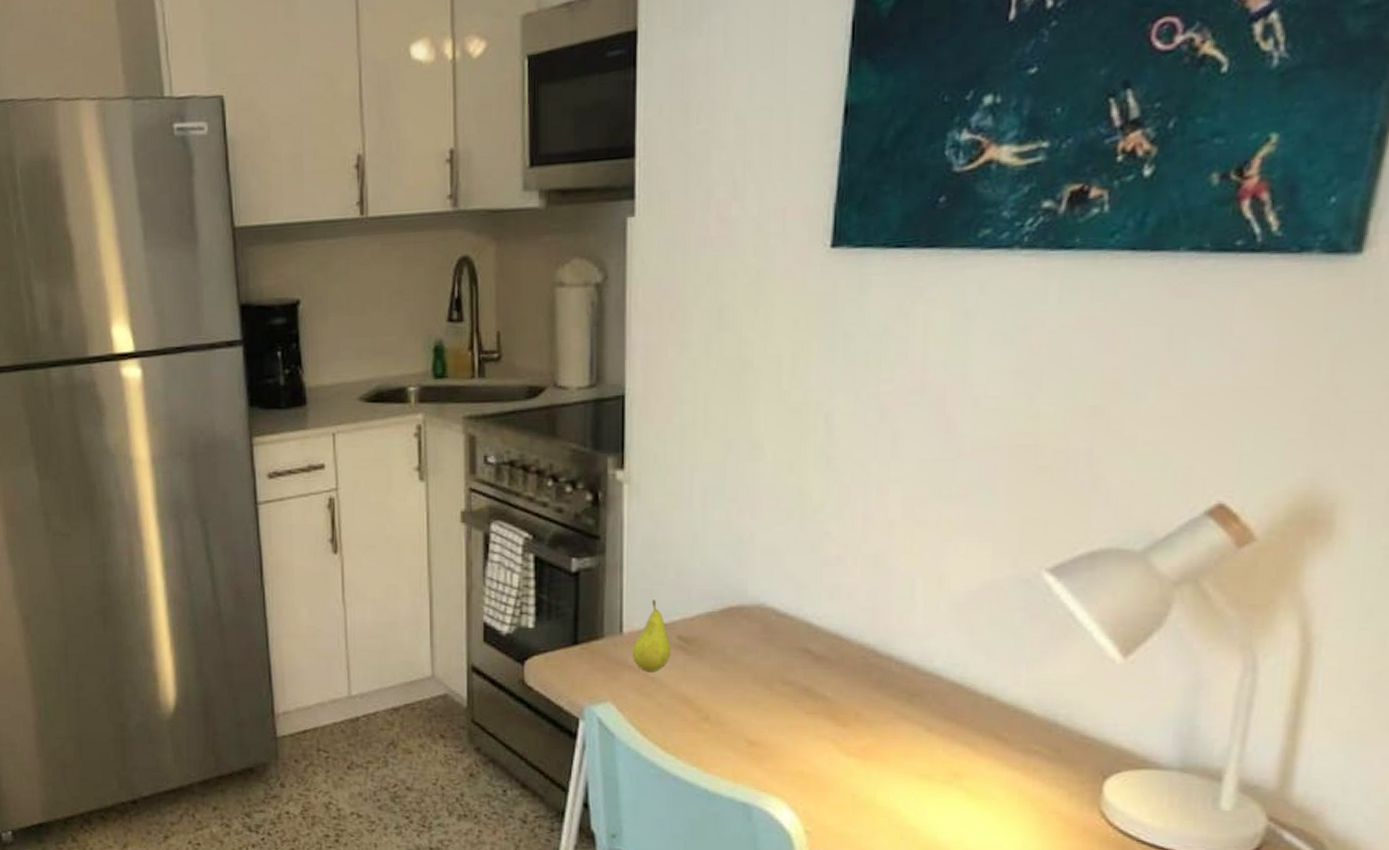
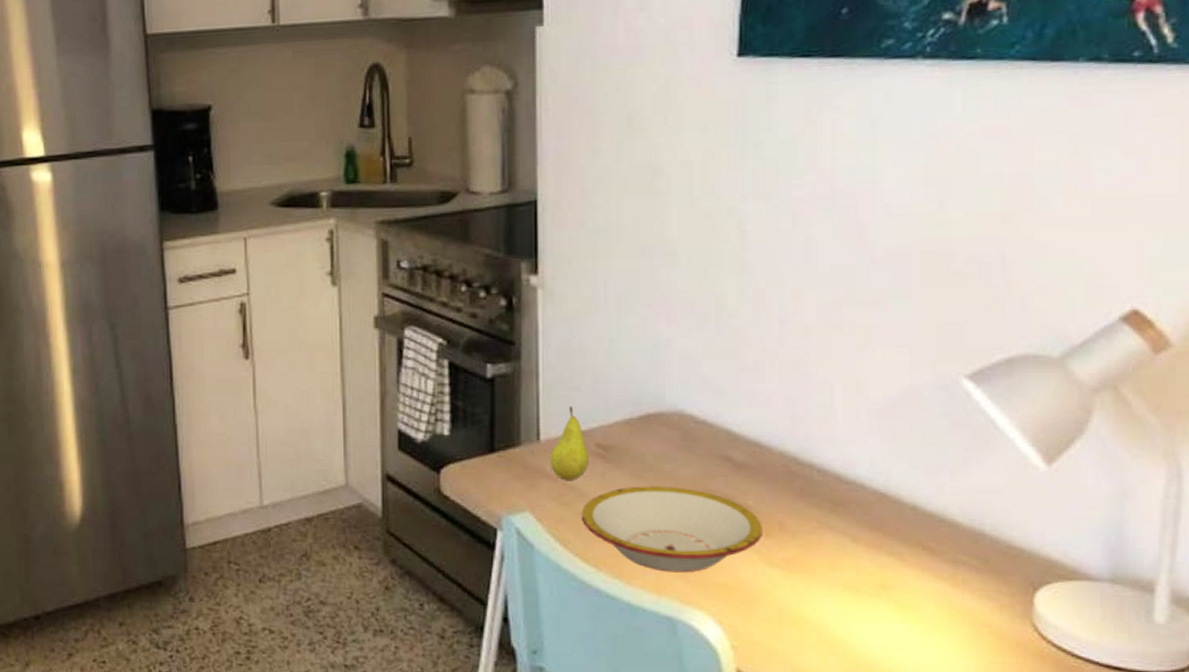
bowl: none [663,677,839,761] -> present [582,486,763,573]

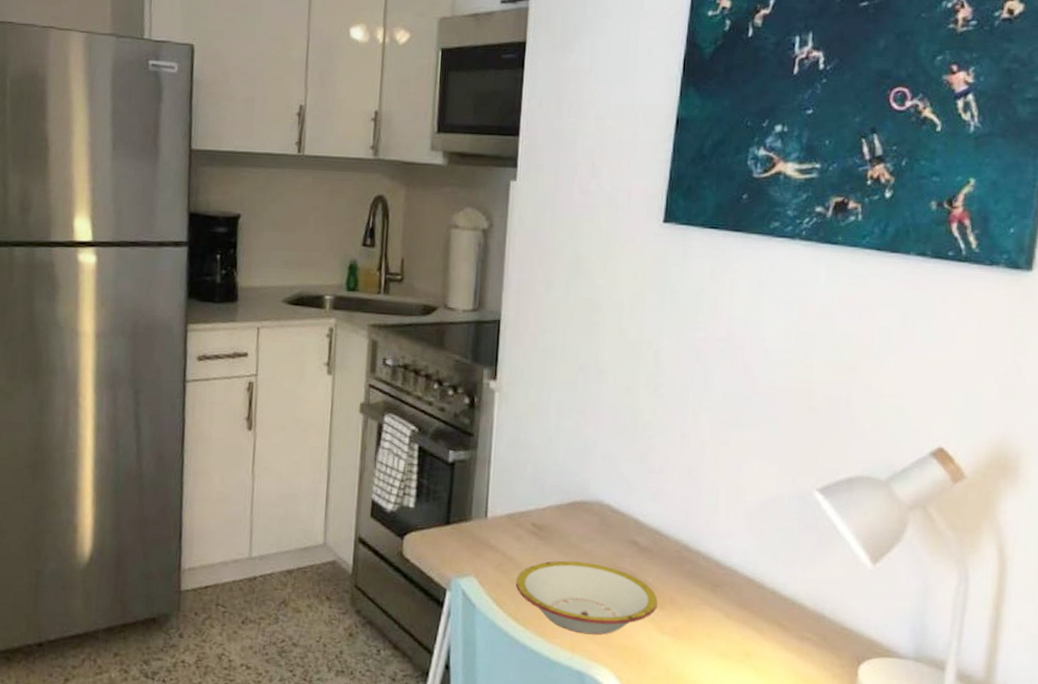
fruit: present [549,406,589,480] -> none [494,491,526,552]

